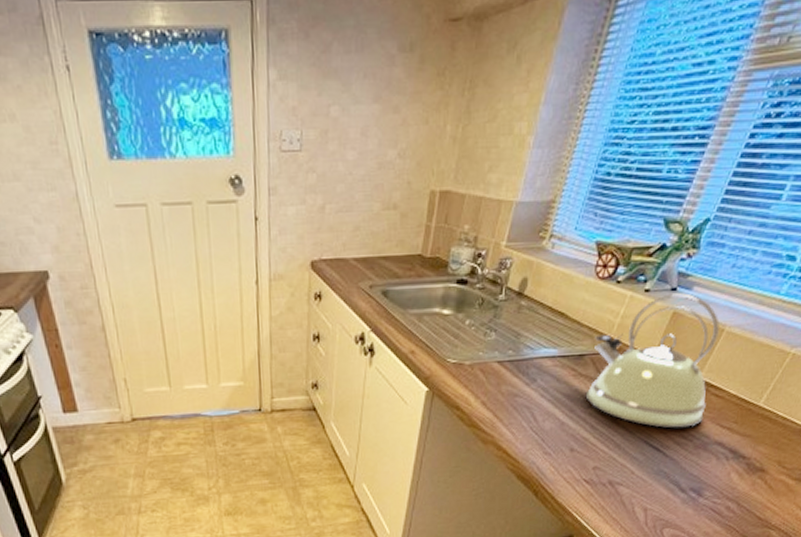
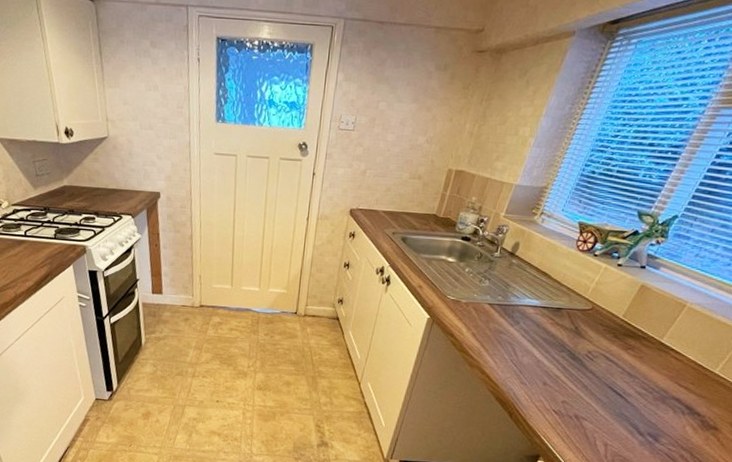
kettle: present [585,293,720,428] -> none [560,270,682,381]

